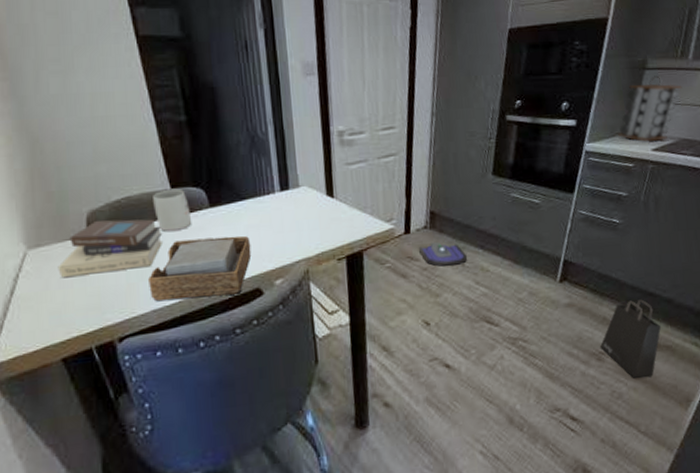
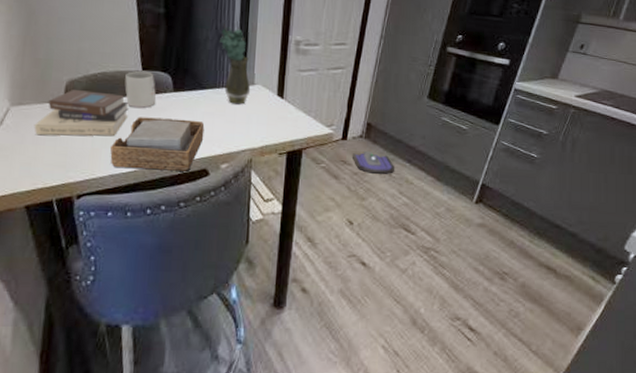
vase: none [253,124,296,212] -> present [220,24,251,104]
shopping bag: present [600,299,662,378] -> none [505,229,563,302]
spice rack: present [617,75,682,142] -> none [545,30,610,89]

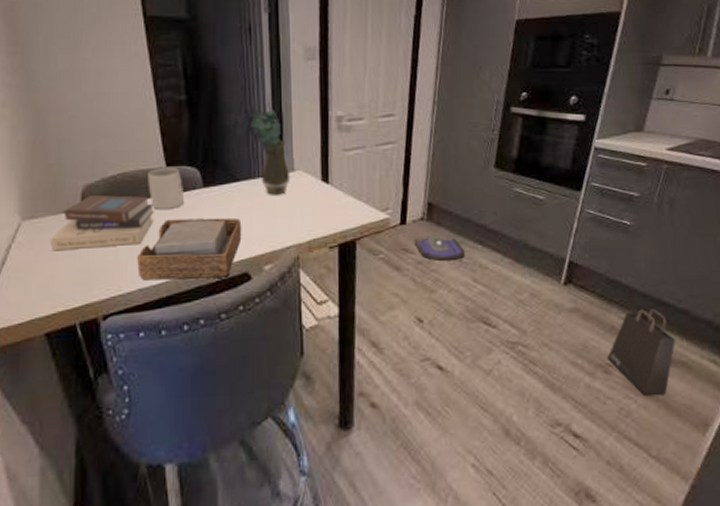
shopping bag: none [505,229,563,302] -> present [607,308,676,396]

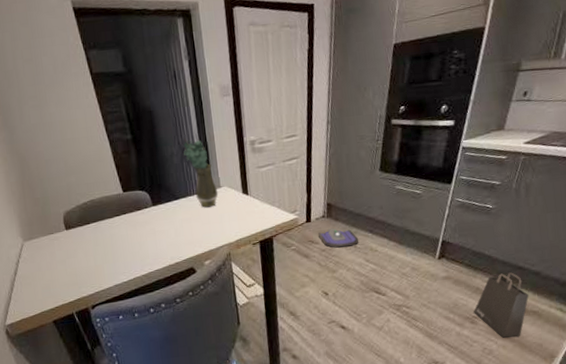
books: present [49,194,155,251] -> none [45,216,119,262]
napkin holder: present [137,217,242,280] -> none [110,227,186,278]
mug: present [148,167,183,210] -> none [110,192,139,226]

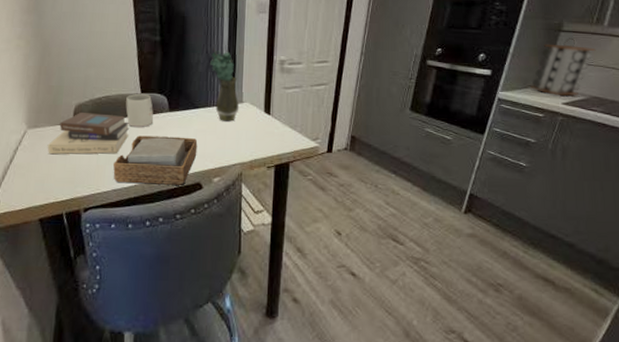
books: none [45,216,119,262] -> present [47,111,130,155]
mug: none [110,192,139,226] -> present [125,93,154,128]
napkin holder: none [110,227,186,278] -> present [113,135,198,185]
robot vacuum: present [318,228,359,248] -> none [338,163,381,185]
shopping bag: present [474,272,529,338] -> none [499,239,562,316]
spice rack: none [492,76,554,136] -> present [529,38,596,96]

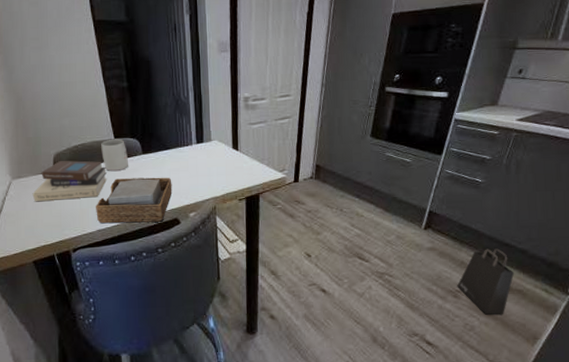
vase: present [210,48,240,122] -> none [178,90,209,160]
shopping bag: none [499,239,562,316] -> present [457,248,515,315]
spice rack: present [529,38,596,96] -> none [485,54,550,112]

